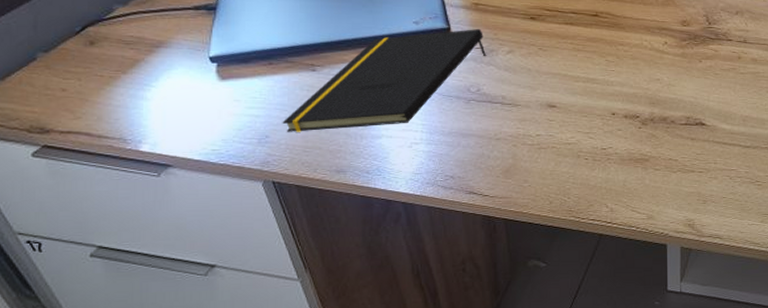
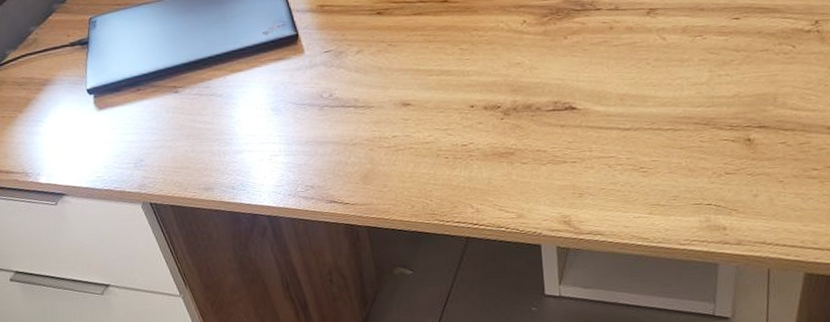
notepad: present [282,29,487,132] -> none [153,32,337,155]

